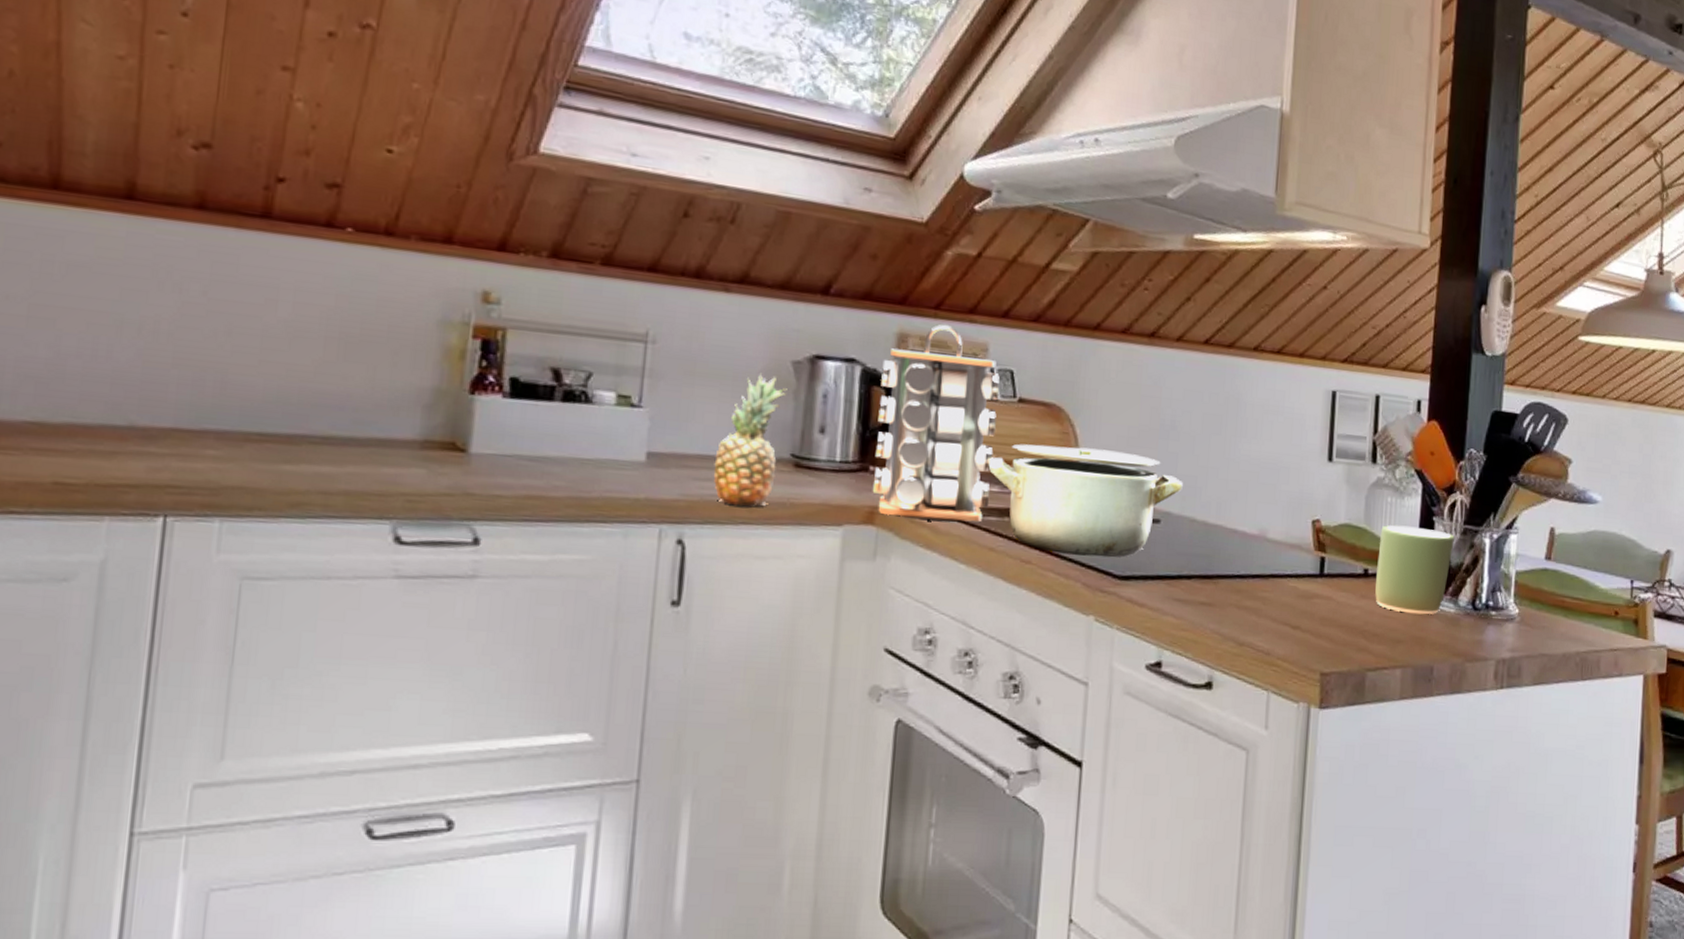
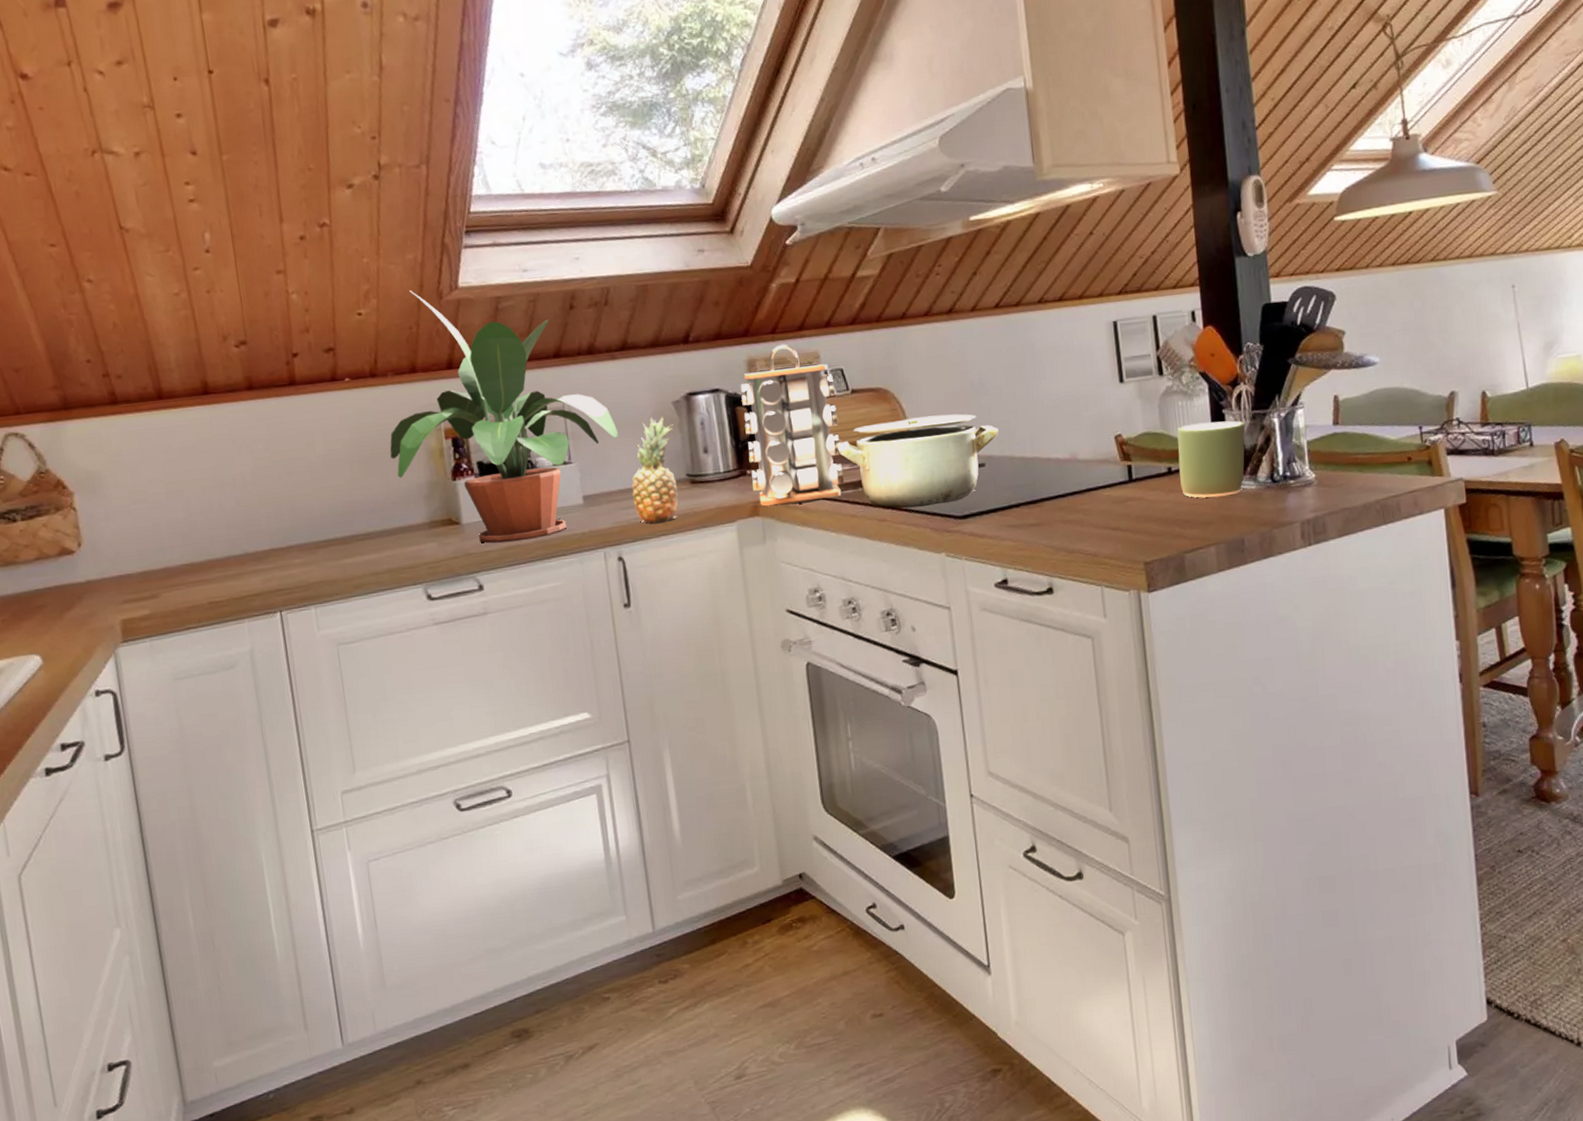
potted plant: none [387,139,713,493] -> present [390,290,619,544]

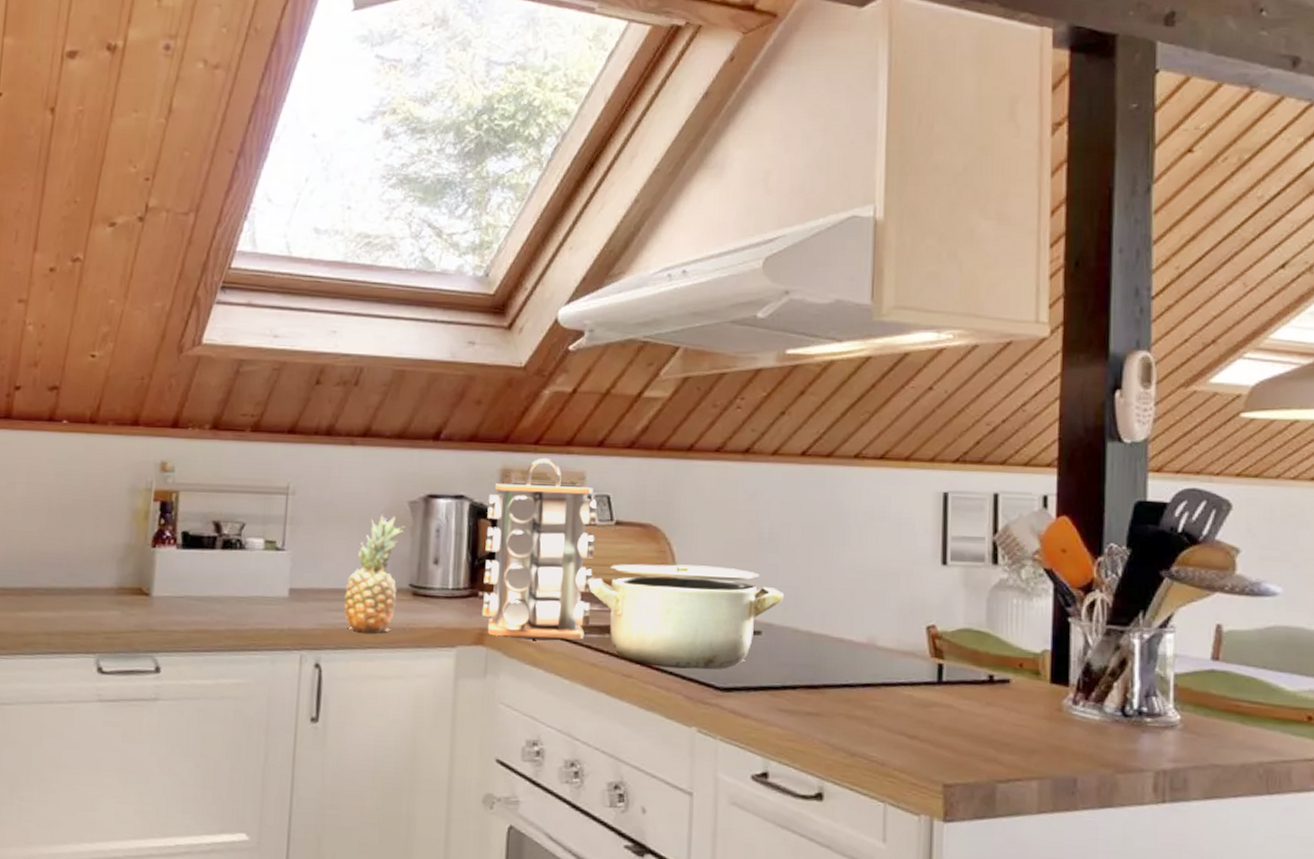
potted plant: present [390,290,619,544] -> none [92,339,343,627]
mug: present [1177,421,1246,498] -> none [1003,628,1096,723]

